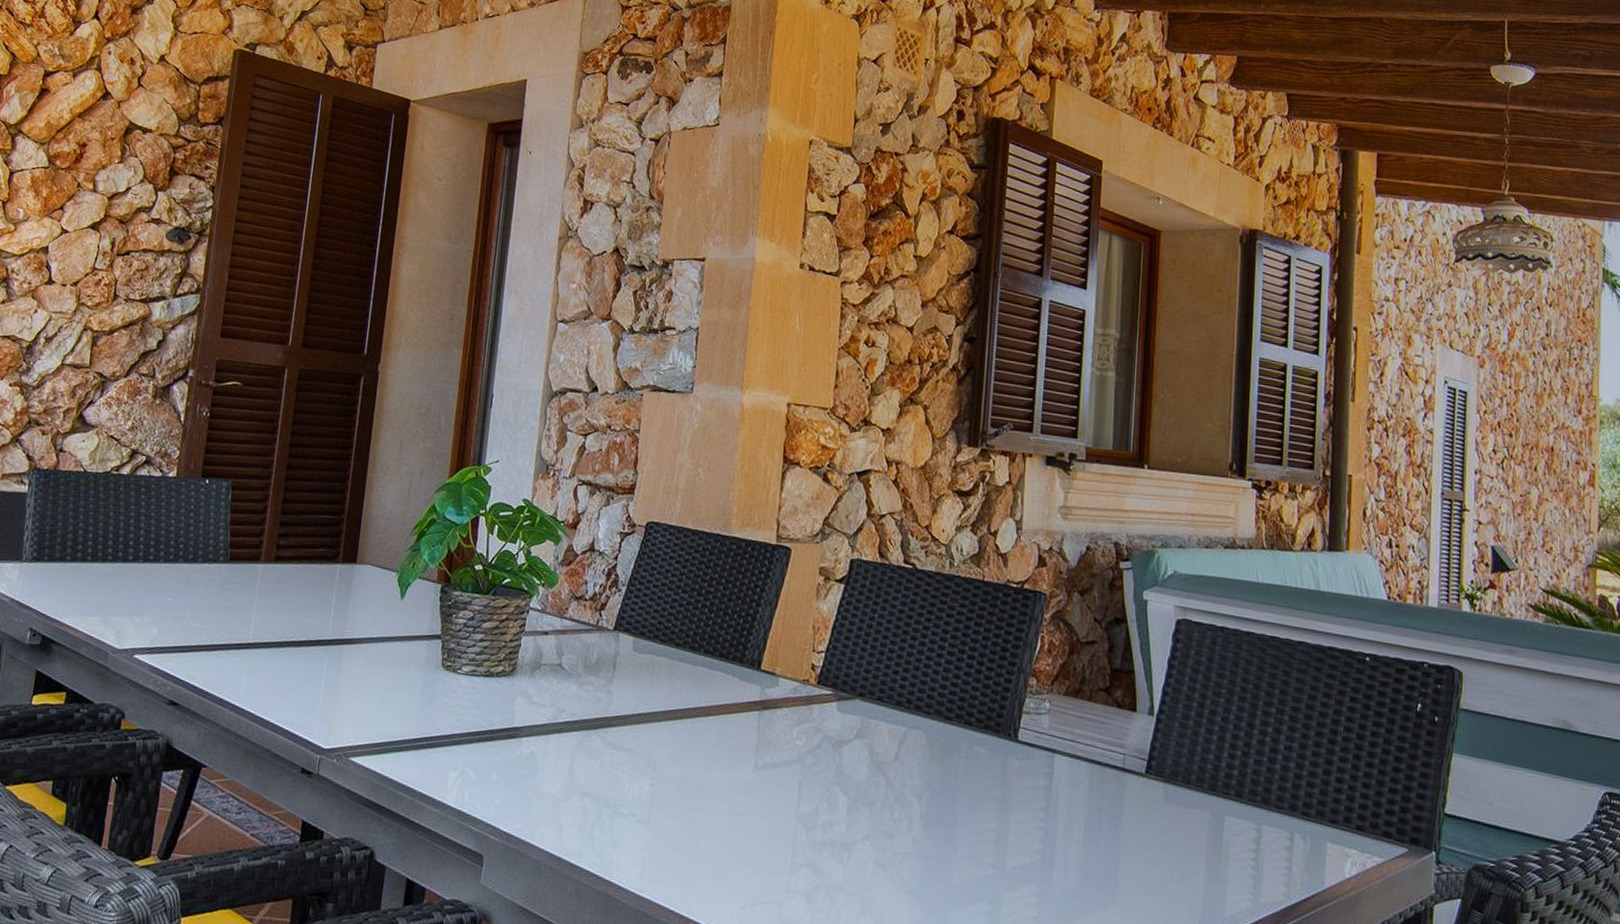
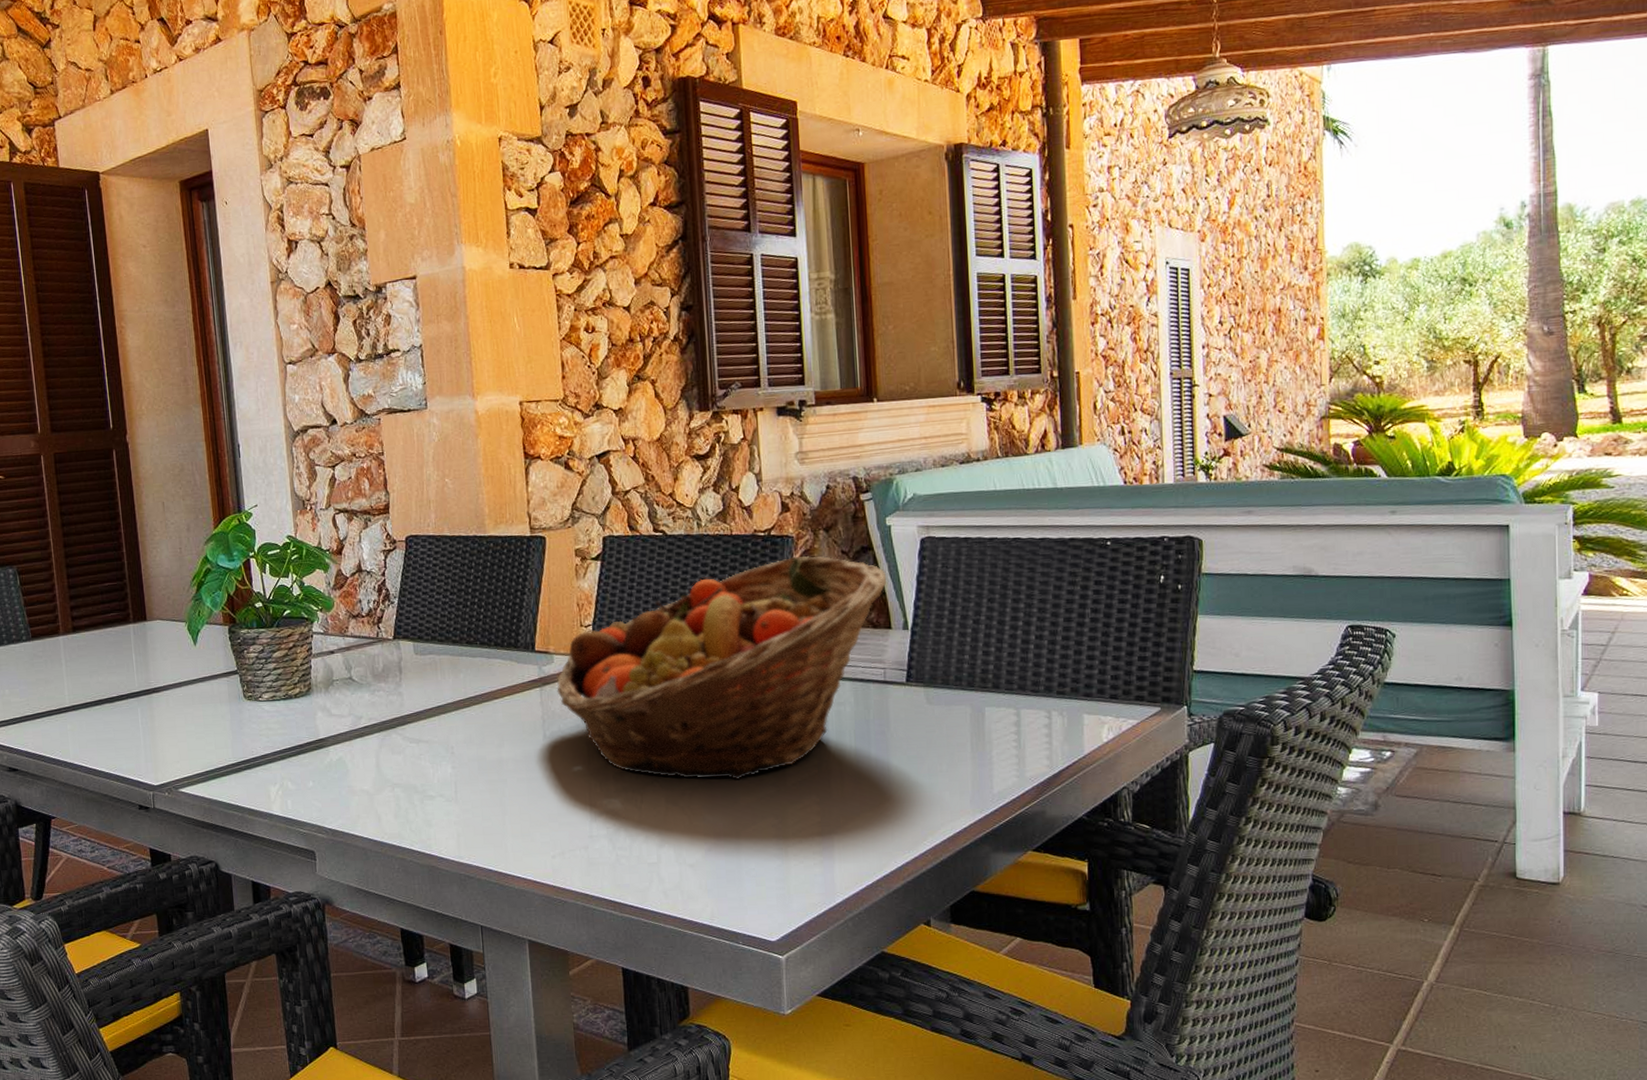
fruit basket: none [776,615,1138,853] -> present [556,556,887,781]

